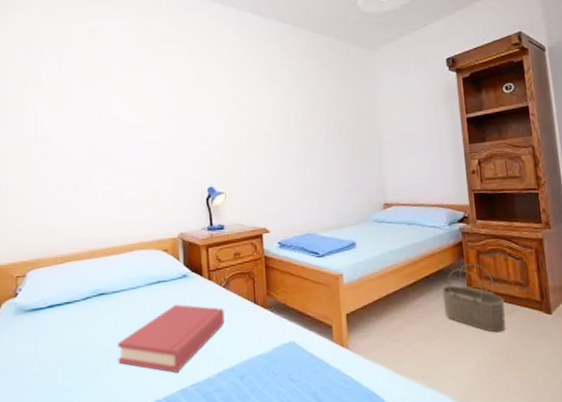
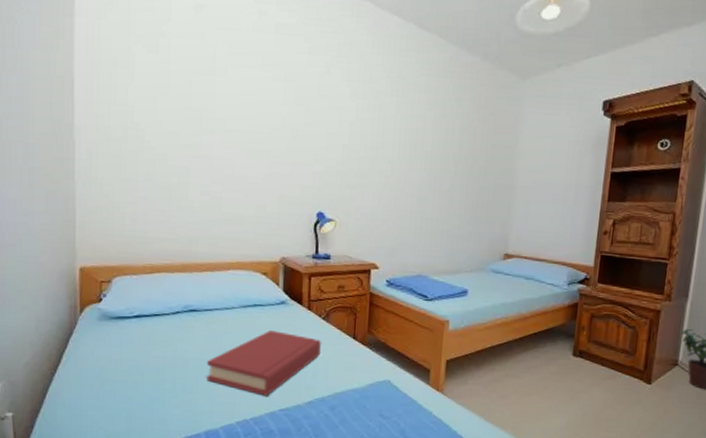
wicker basket: present [442,263,506,333] -> none [546,326,608,395]

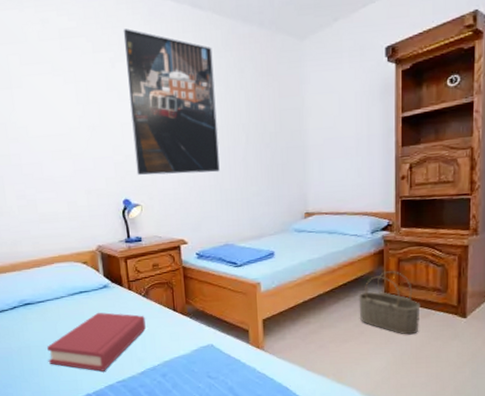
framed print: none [336,36,433,199] -> present [123,29,220,175]
wicker basket: none [546,326,608,395] -> present [359,271,421,335]

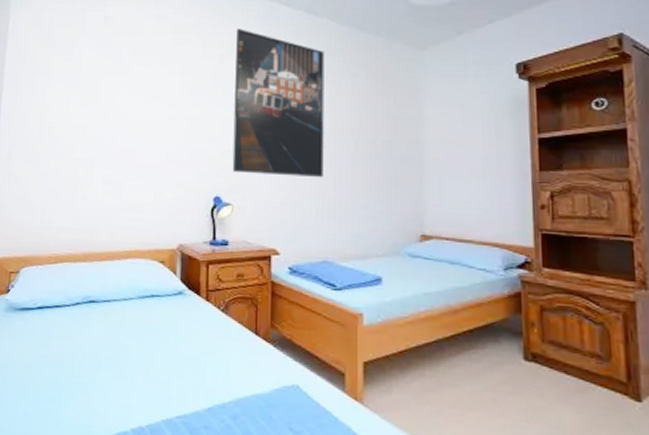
hardback book: present [47,312,146,371] -> none [101,322,222,399]
wicker basket: present [359,271,421,335] -> none [489,321,575,415]

